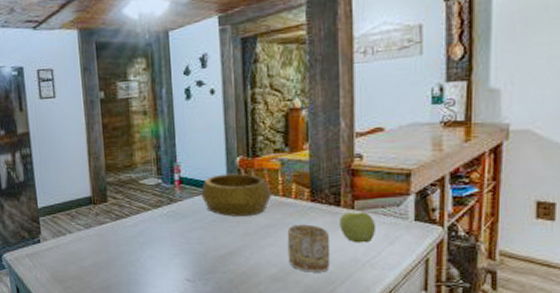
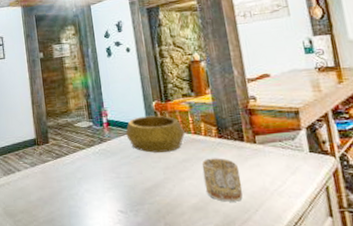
apple: present [340,212,377,243] -> none [245,146,278,174]

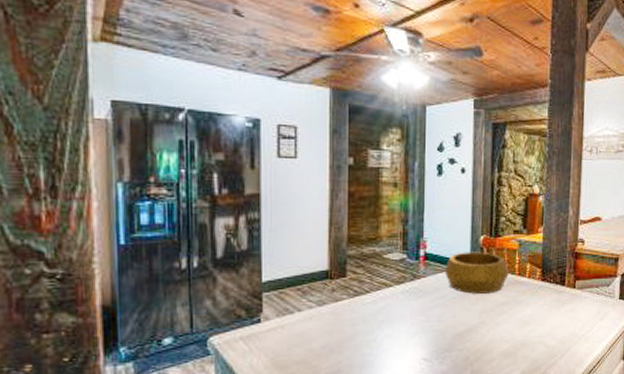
mug: present [201,158,243,202] -> none [519,302,555,347]

